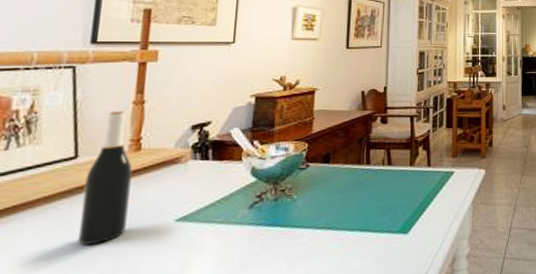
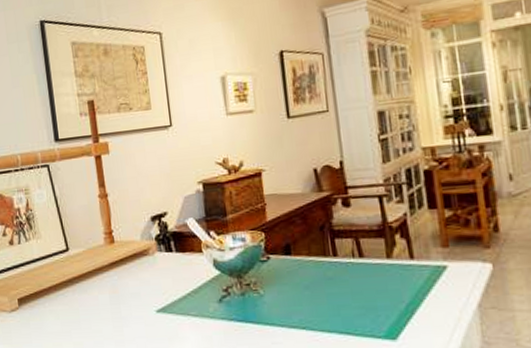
wine bottle: present [77,111,132,245] -> none [78,205,118,330]

